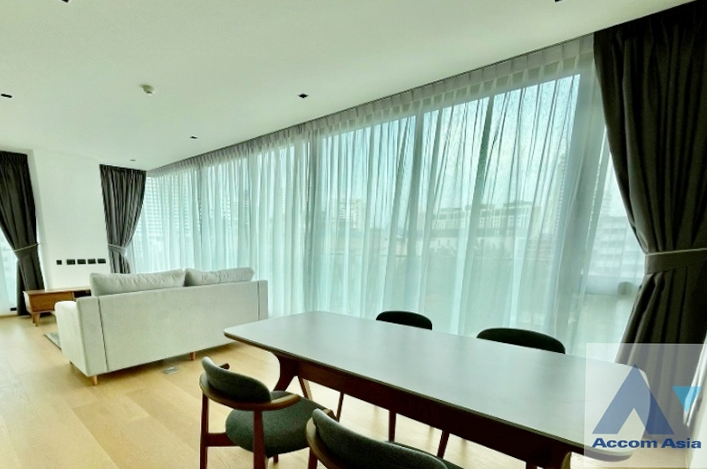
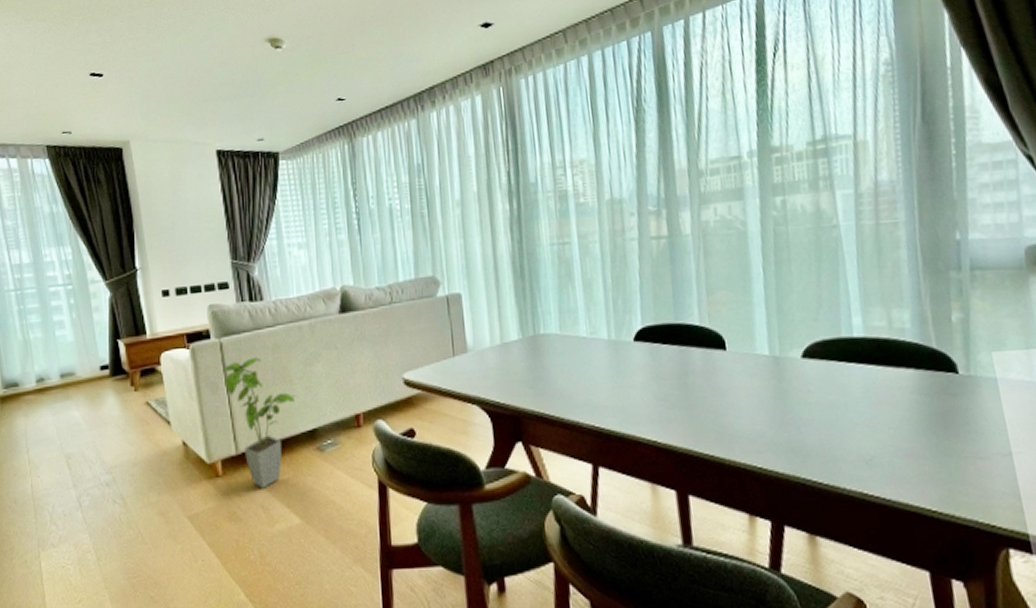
house plant: none [100,311,150,394] -> present [223,357,296,489]

